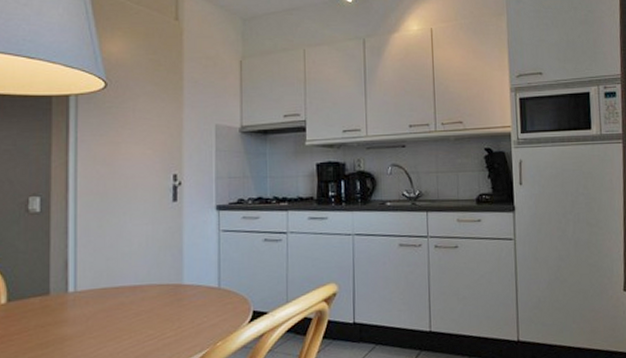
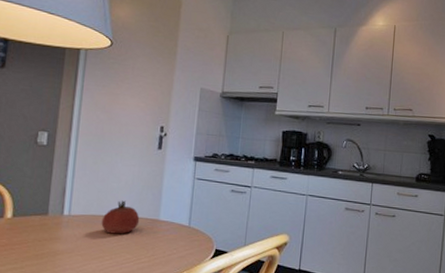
fruit: none [114,266,160,308] -> present [101,200,140,234]

